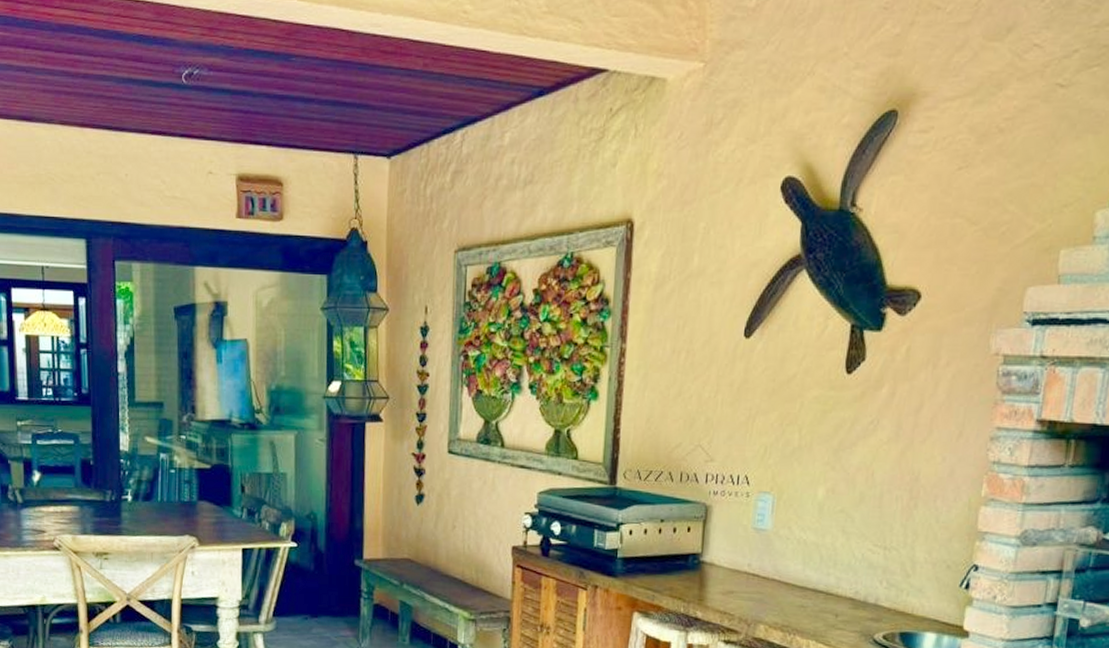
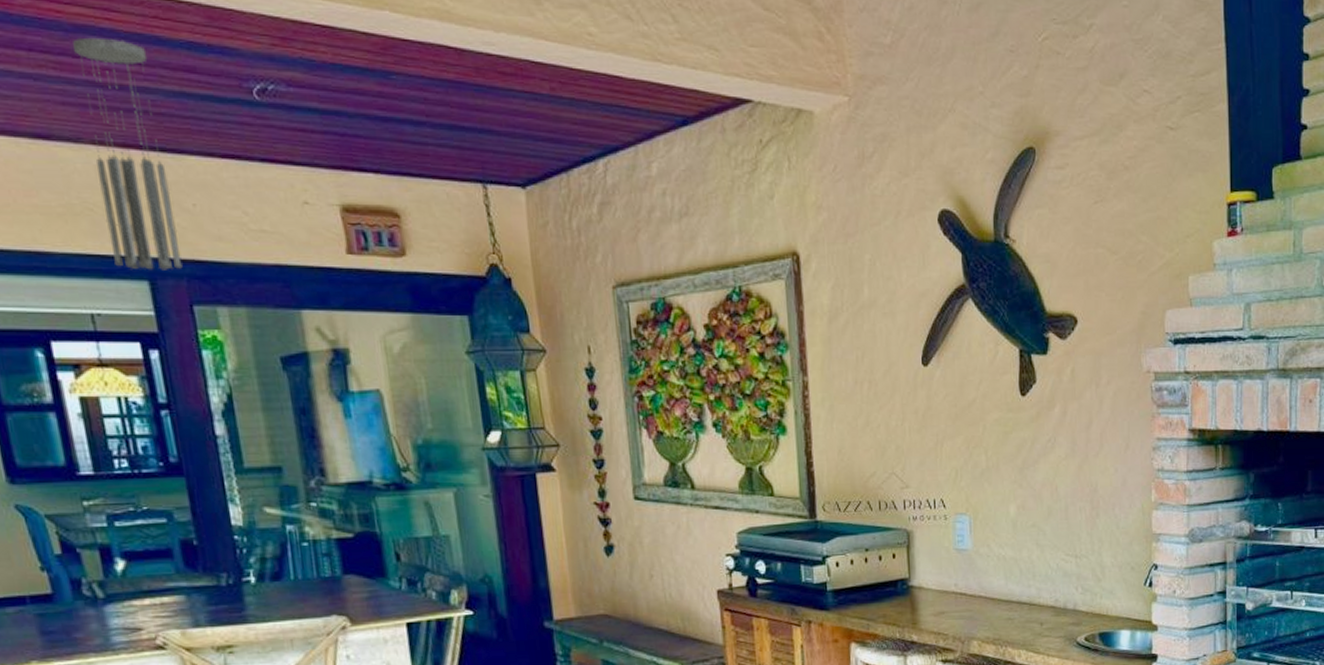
wind chime: none [57,34,112,231] -> present [73,37,183,270]

